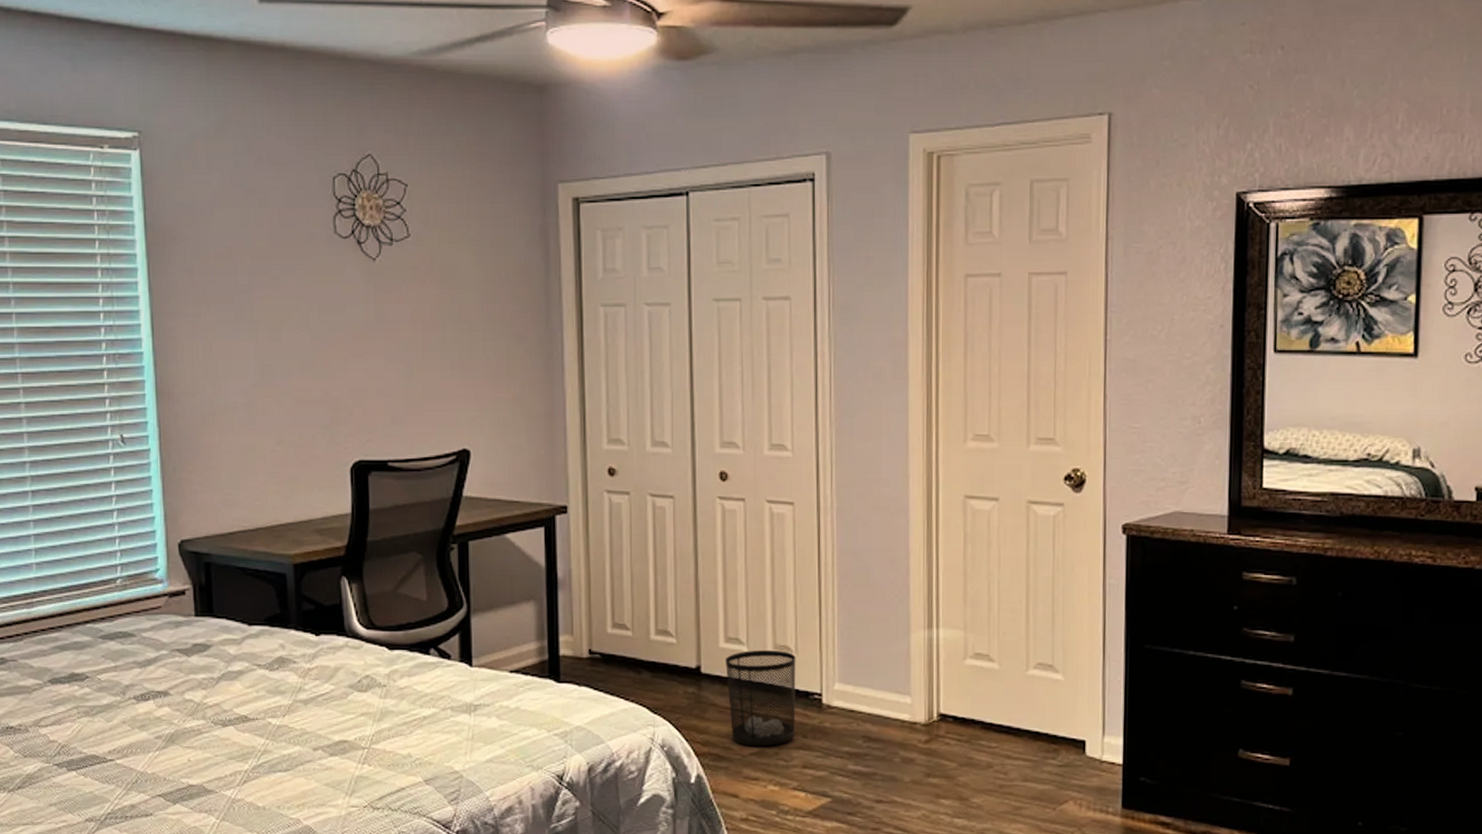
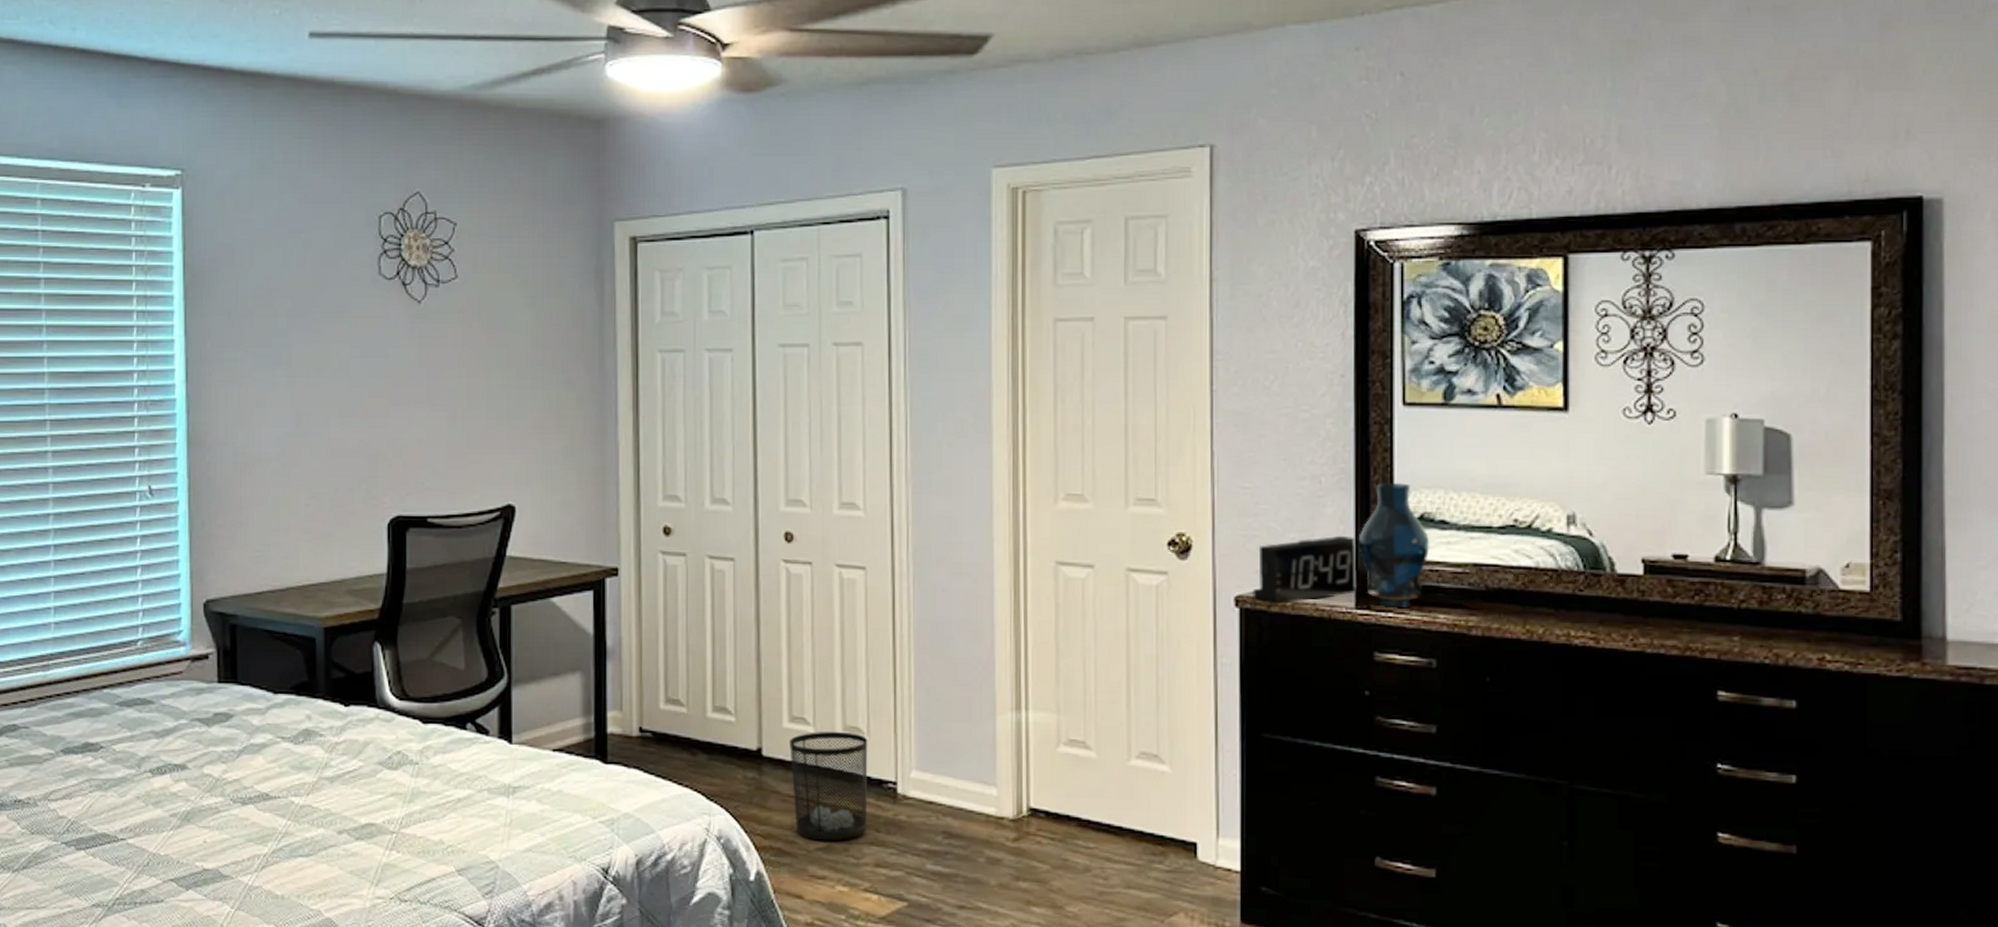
alarm clock: none [1138,469,1230,532] -> present [1253,535,1357,605]
vase: none [1231,421,1294,533] -> present [1358,482,1430,609]

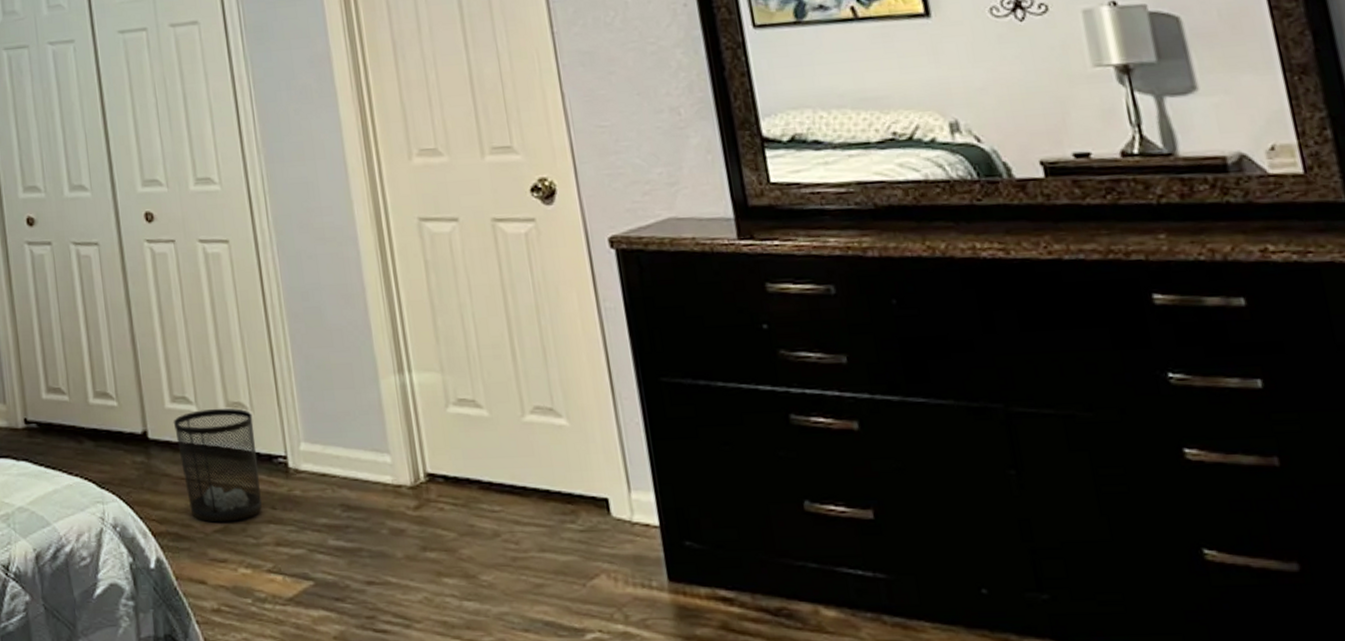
alarm clock: present [1253,535,1357,605] -> none [626,165,736,243]
vase: present [1358,482,1430,609] -> none [729,106,808,236]

